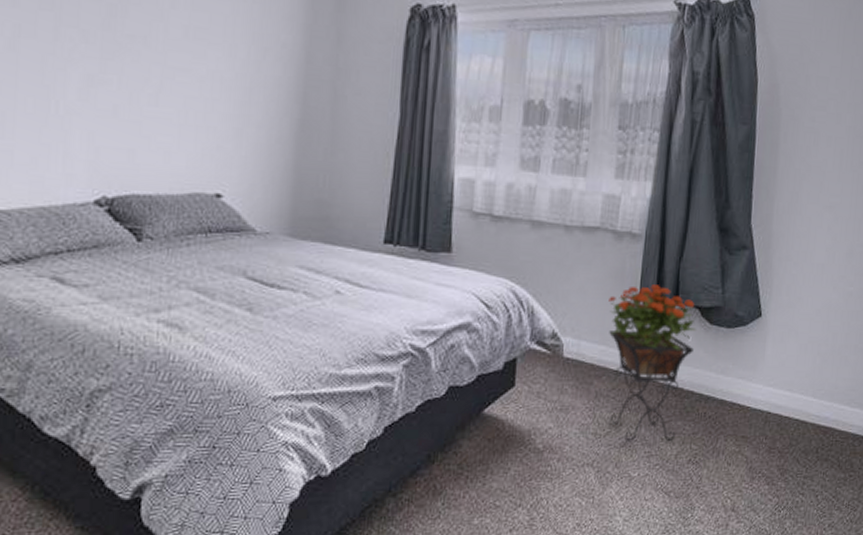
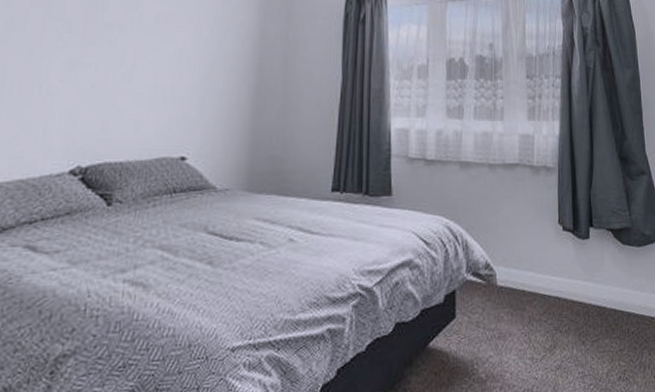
potted flower: present [608,285,696,441] -> none [532,212,611,363]

